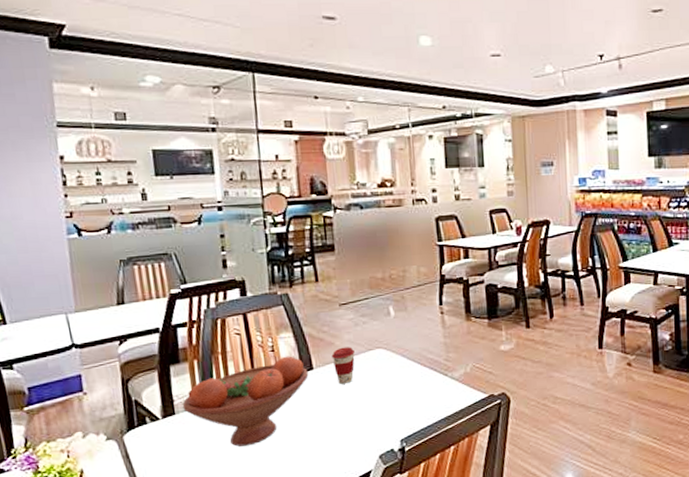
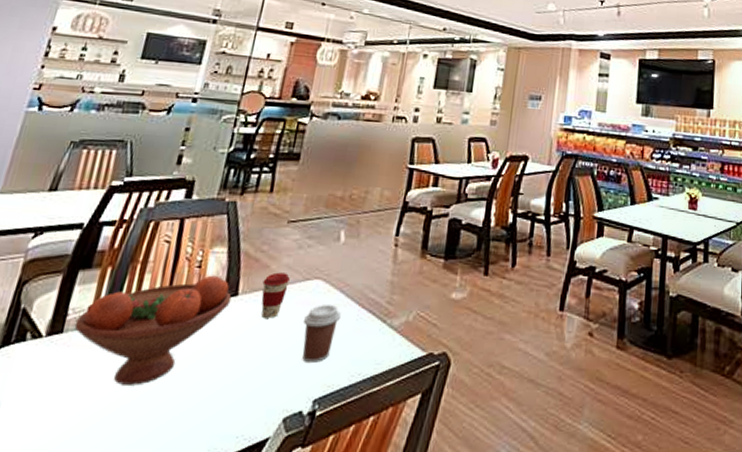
coffee cup: none [376,367,407,413] -> present [302,305,341,362]

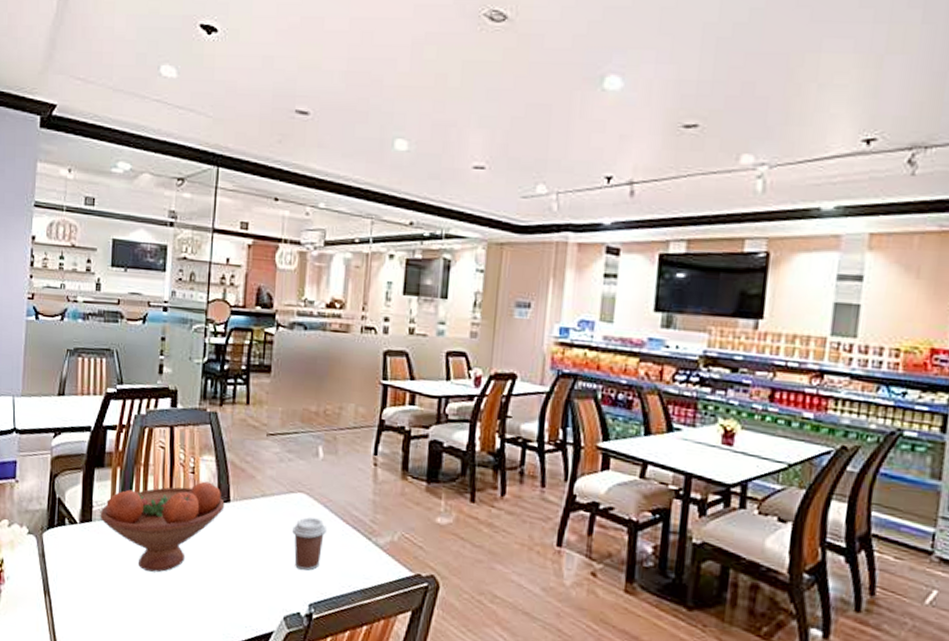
coffee cup: present [261,272,290,318] -> none [251,483,275,526]

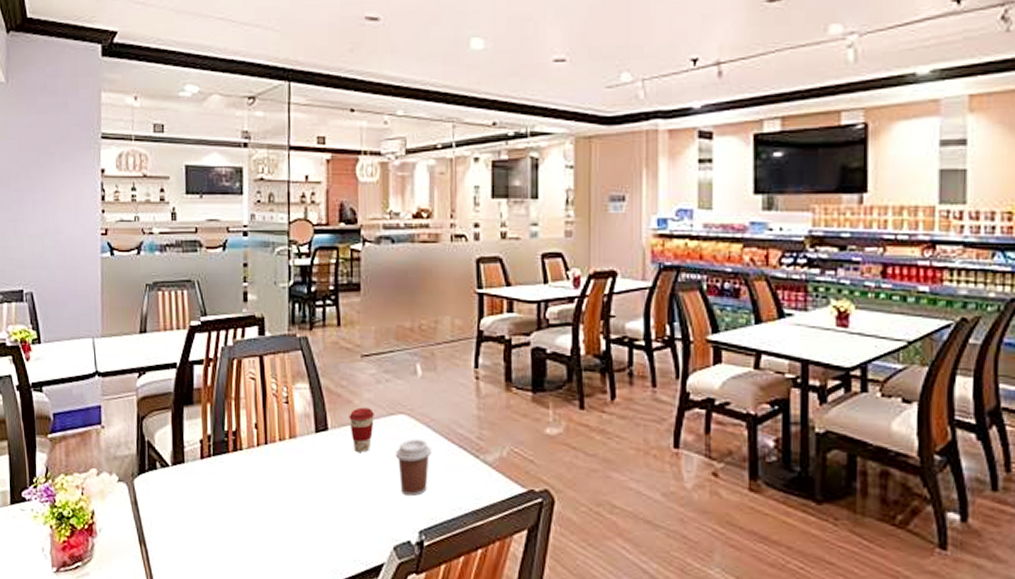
fruit bowl: present [100,481,225,572] -> none [192,410,323,511]
coffee cup: none [251,483,275,526] -> present [349,407,374,452]

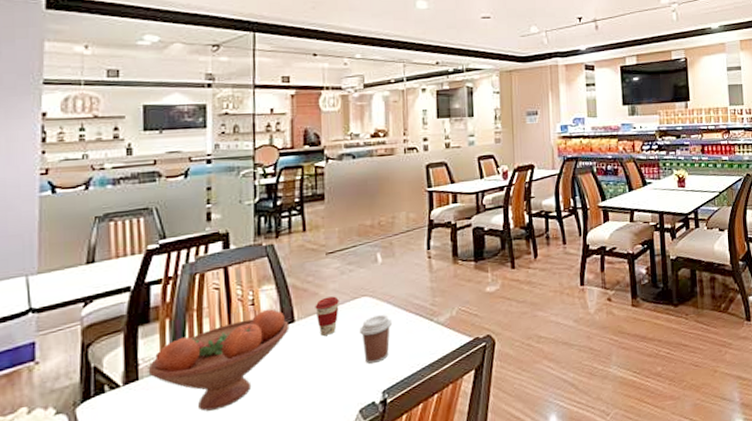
fruit bowl: none [192,410,323,511] -> present [148,309,290,411]

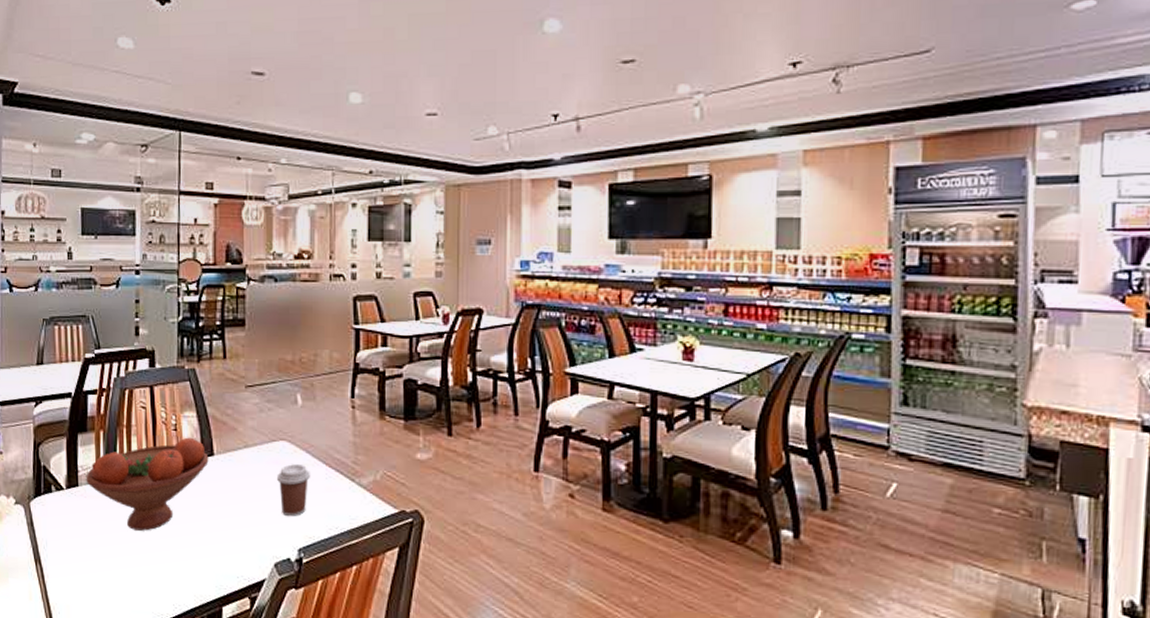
coffee cup: present [315,296,339,336] -> none [233,434,257,476]

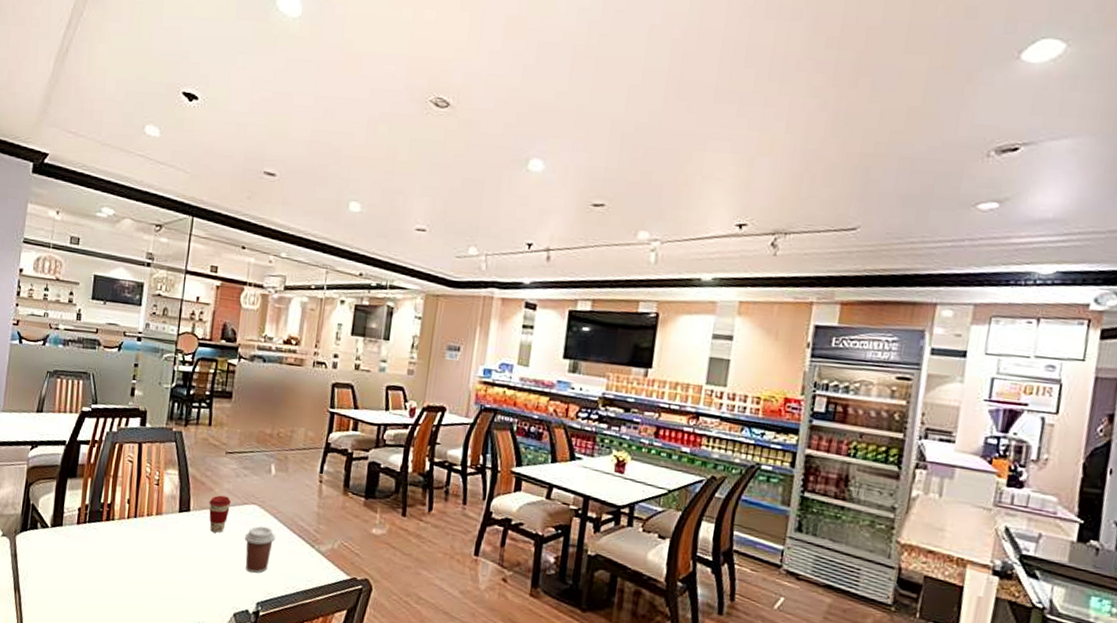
fruit bowl: present [86,437,209,531] -> none [70,492,185,573]
coffee cup: none [233,434,257,476] -> present [209,495,231,533]

